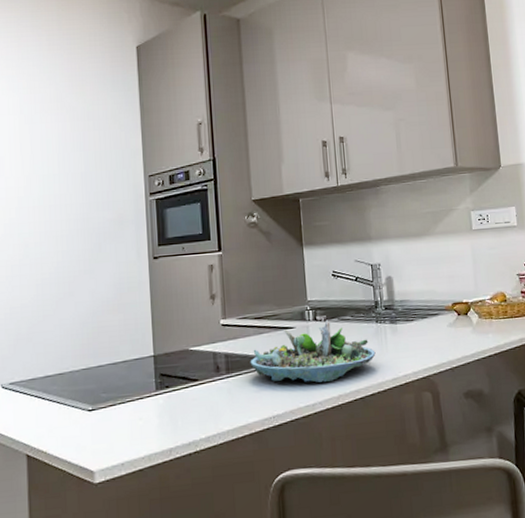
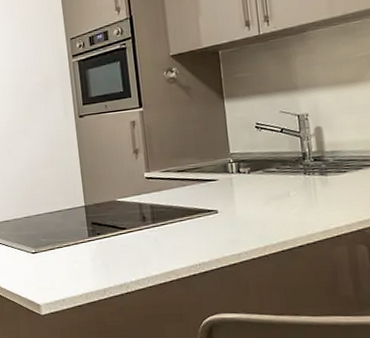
succulent planter: present [250,320,376,383] -> none [174,173,304,233]

